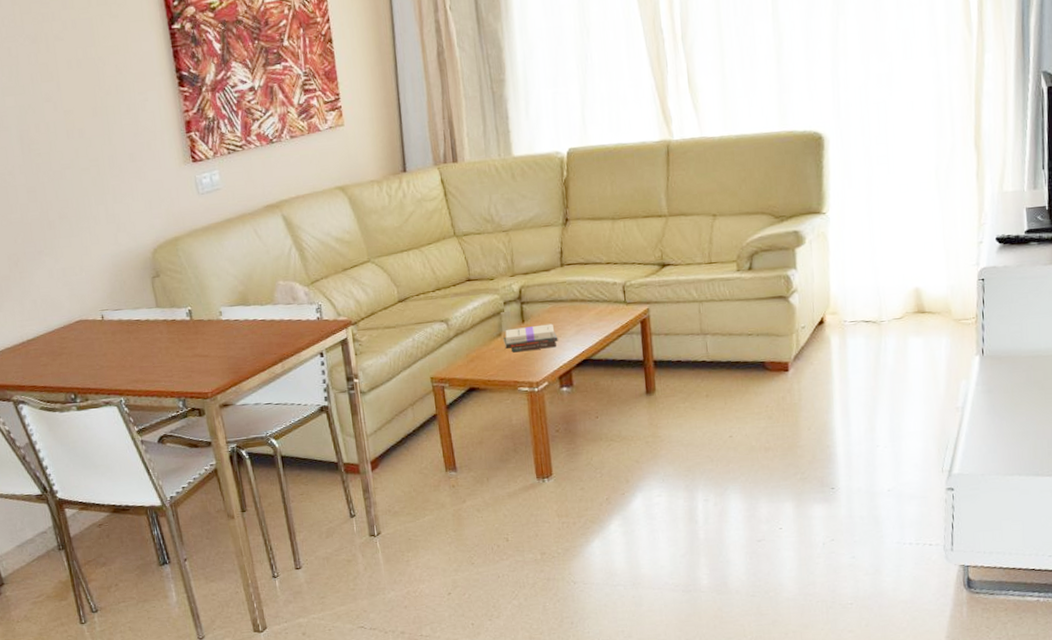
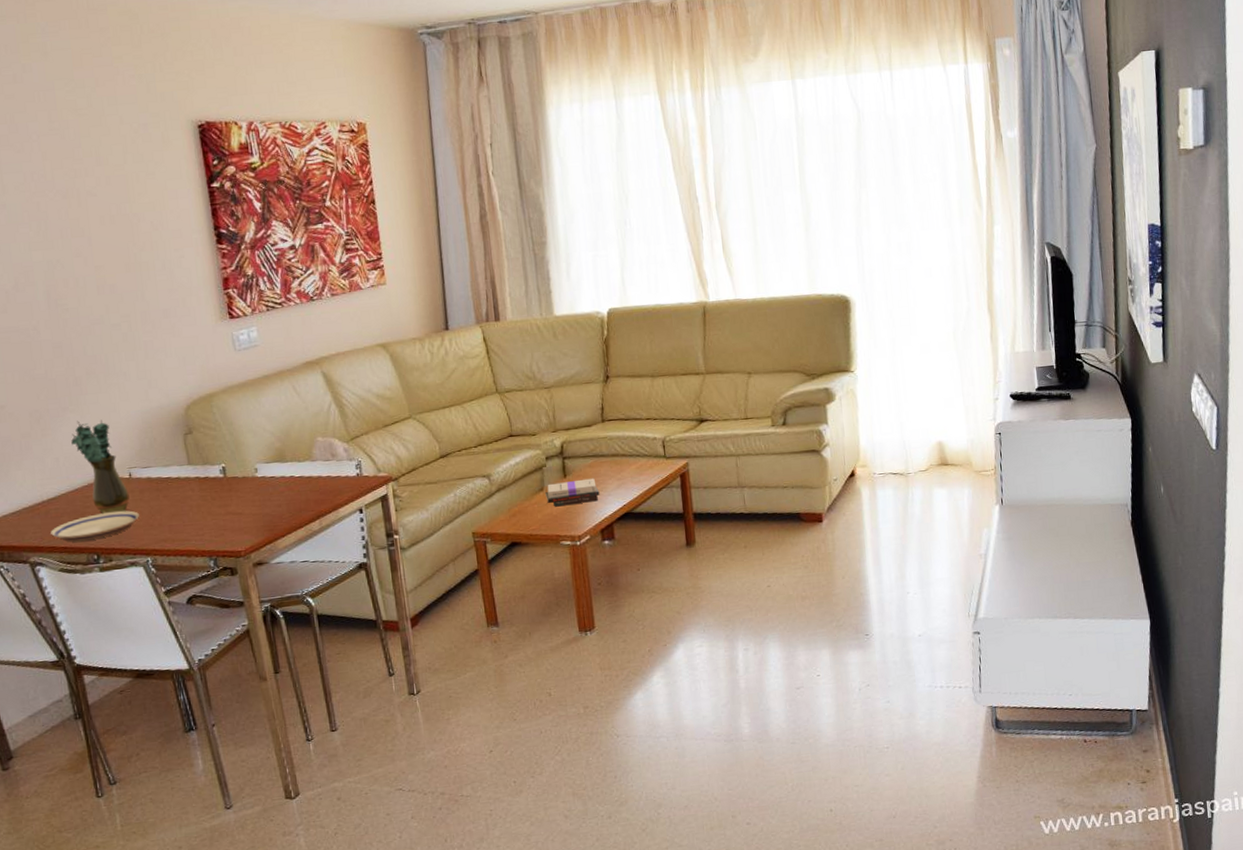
plate: none [31,352,112,382] -> present [50,510,139,542]
vase: none [47,263,103,355] -> present [71,420,130,515]

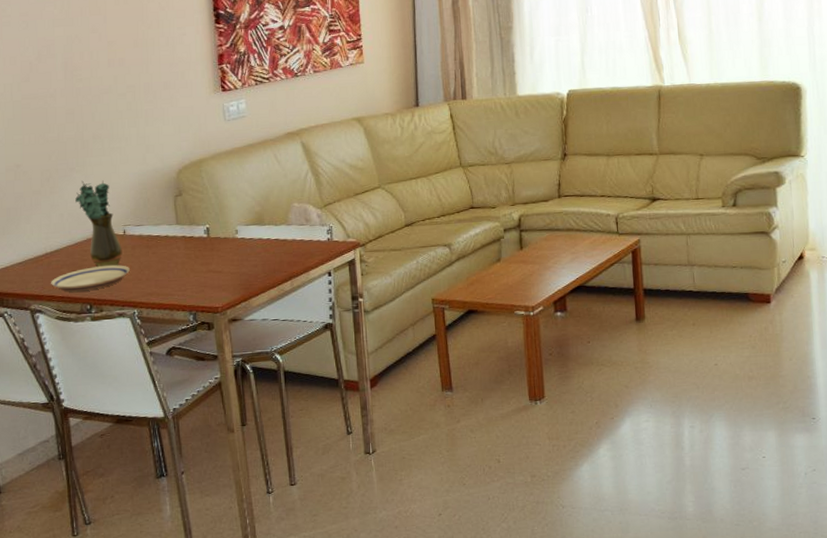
books: present [545,478,600,507] -> none [502,251,554,278]

